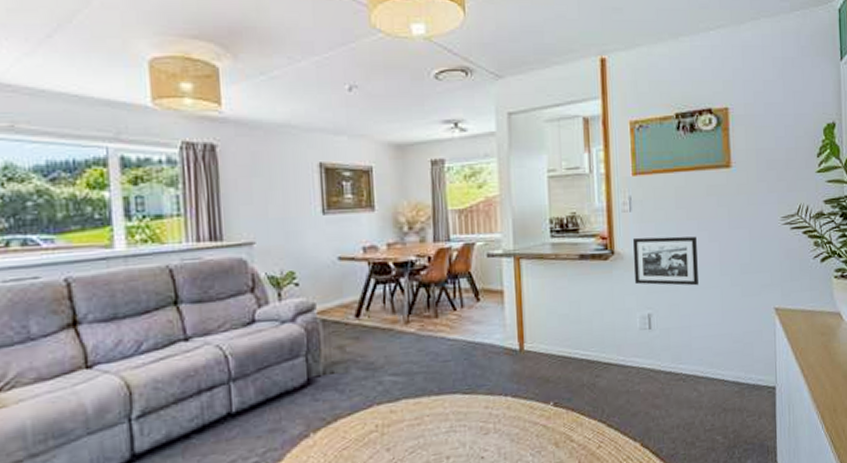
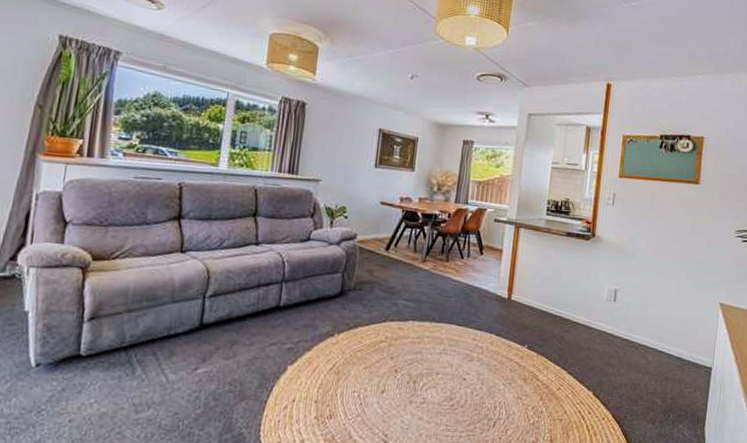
picture frame: present [633,236,698,286] -> none [608,226,663,274]

